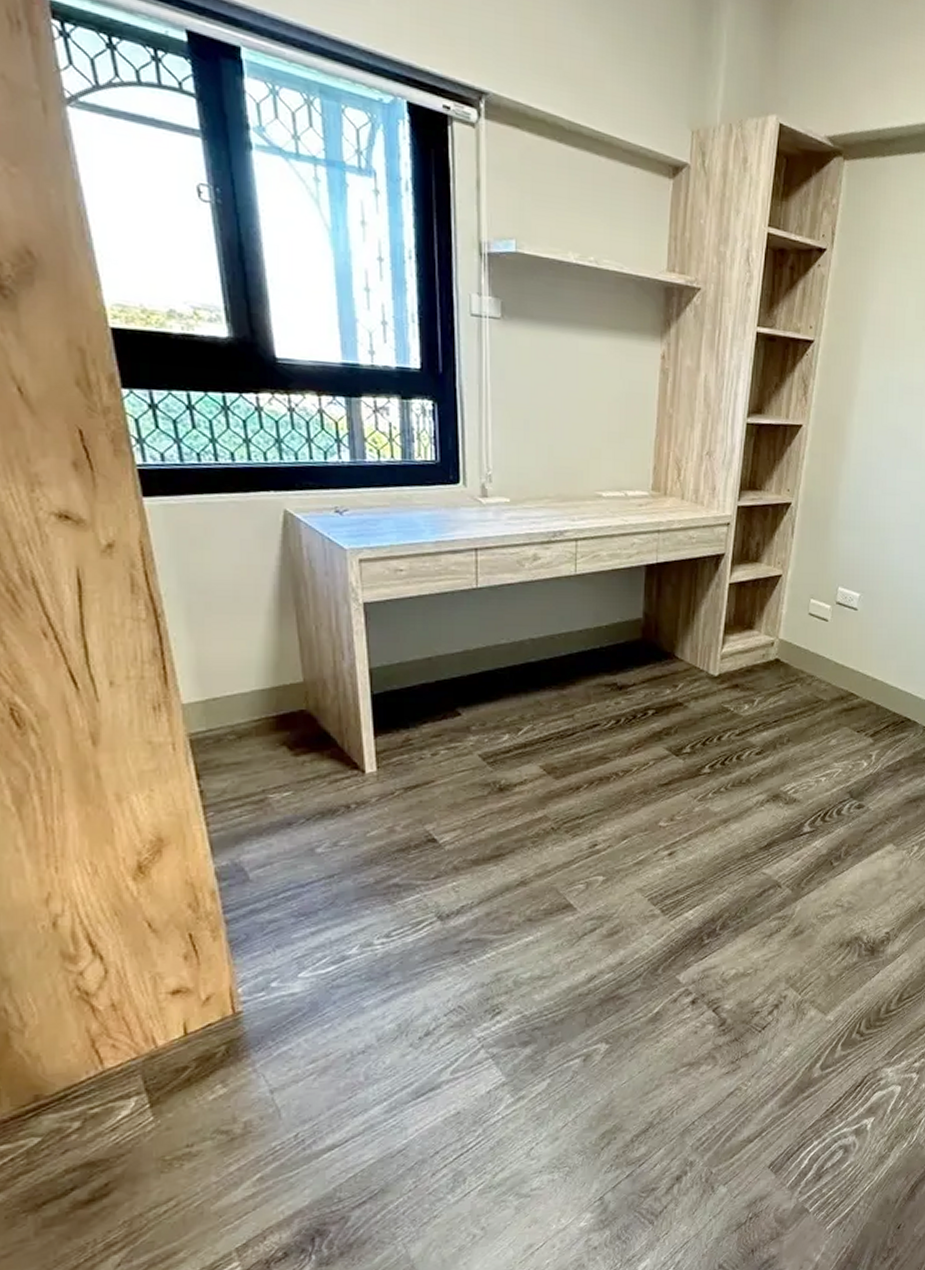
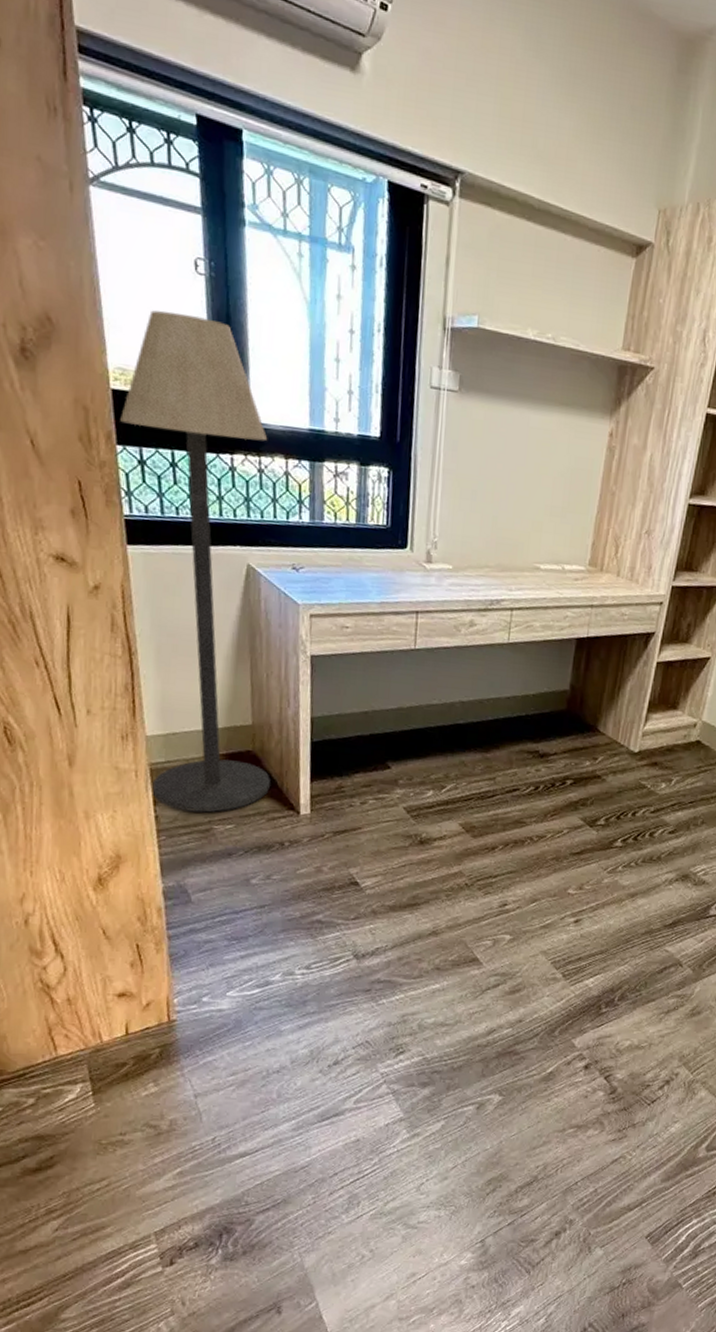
floor lamp: none [124,241,329,782] -> present [120,310,270,813]

